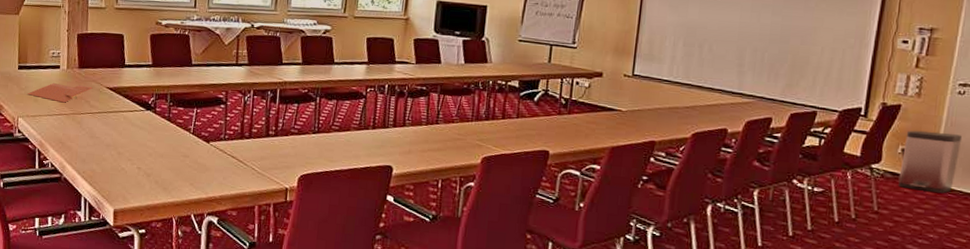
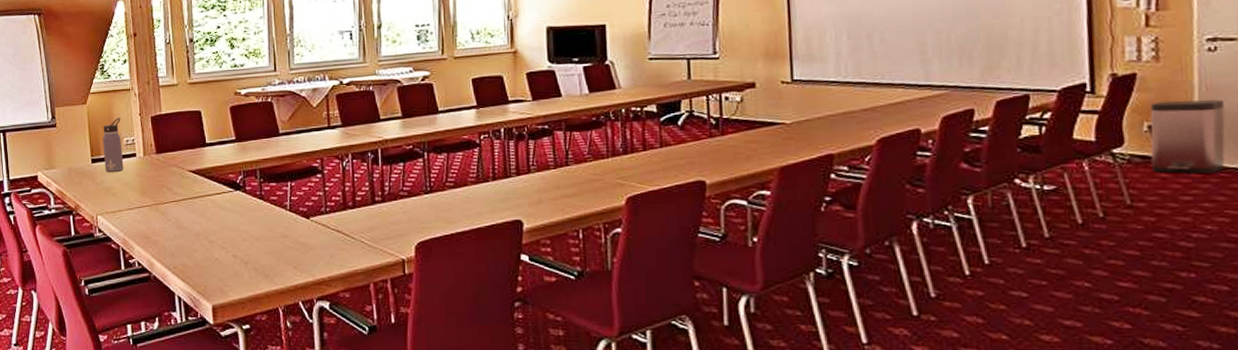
papers: present [27,82,93,103] -> none [104,171,174,194]
water bottle: none [30,30,49,81] -> present [102,117,124,173]

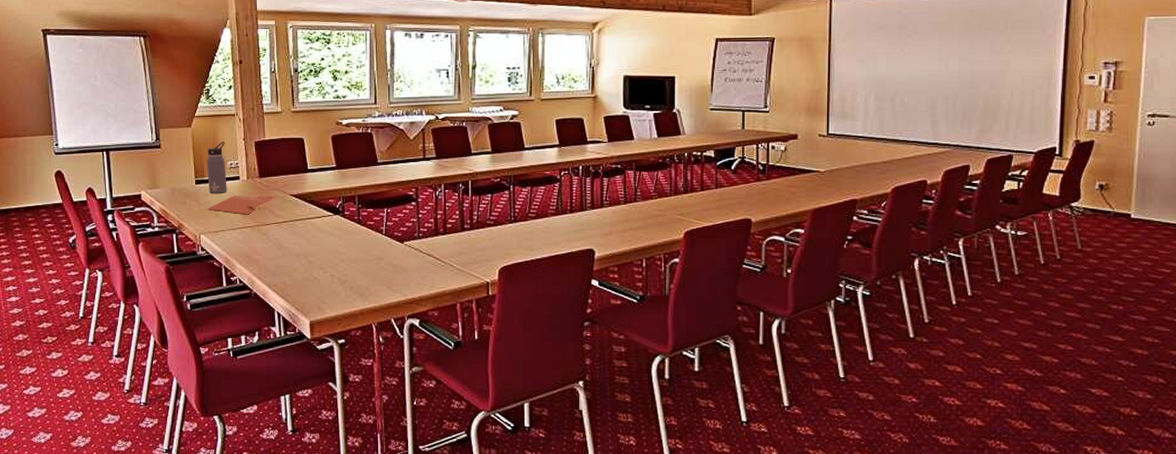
papers: none [104,171,174,194] -> present [207,194,276,215]
pedal bin: present [1149,100,1225,174] -> none [1099,164,1155,226]

